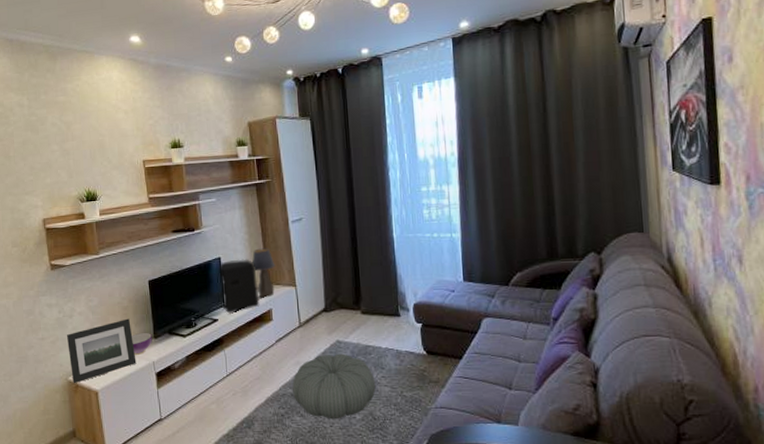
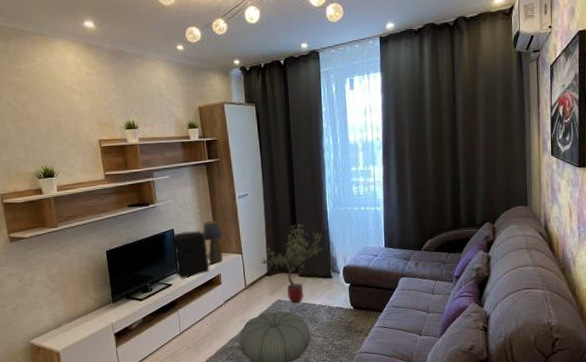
picture frame: present [66,318,137,384] -> none [27,285,96,346]
bowl: present [132,332,153,356] -> none [91,297,111,319]
potted tree: none [317,252,390,344] -> present [261,223,324,303]

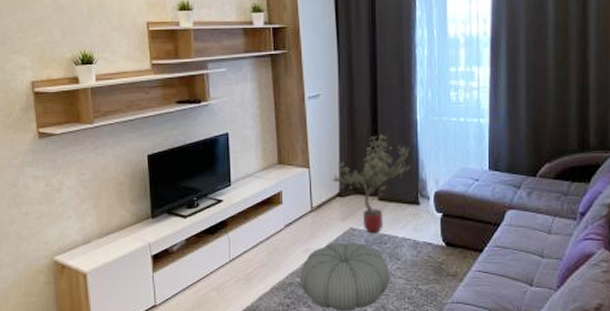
speaker: present [172,230,210,279] -> none [226,136,269,195]
table lamp: present [203,220,224,265] -> none [263,125,288,179]

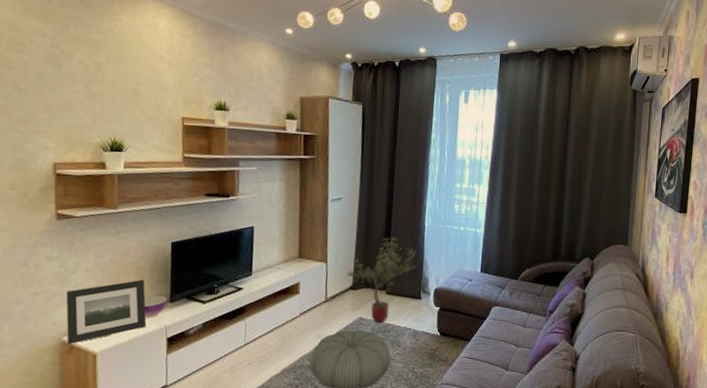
picture frame: none [53,195,131,264] -> present [65,279,147,345]
bowl: none [126,211,150,236] -> present [144,295,169,319]

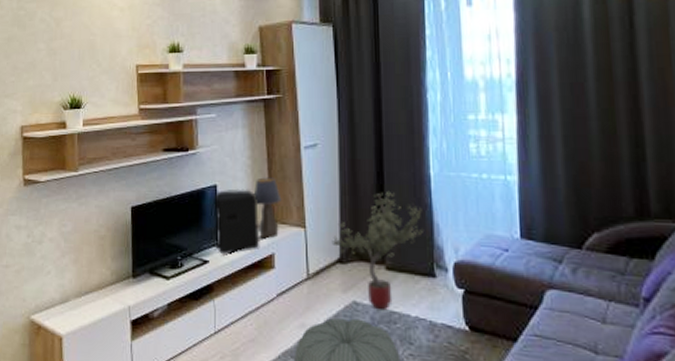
picture frame: present [65,279,147,345] -> none [33,250,110,325]
bowl: present [144,295,169,319] -> none [106,269,131,297]
speaker: none [248,230,289,284] -> present [214,189,260,255]
table lamp: none [286,222,309,271] -> present [254,177,282,239]

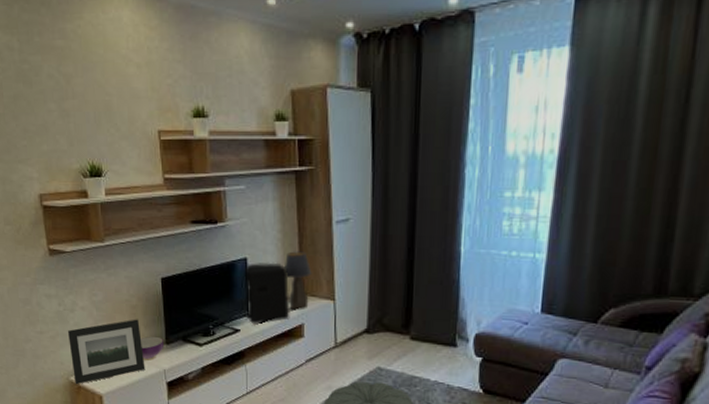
picture frame: none [33,250,110,325] -> present [67,319,145,385]
bowl: none [106,269,131,297] -> present [140,336,165,361]
potted tree: present [331,190,425,309] -> none [359,266,450,374]

